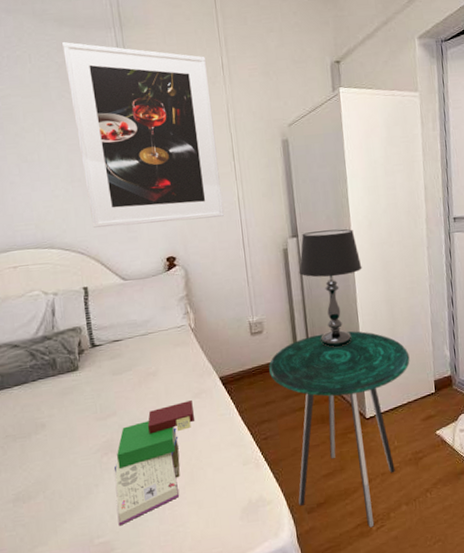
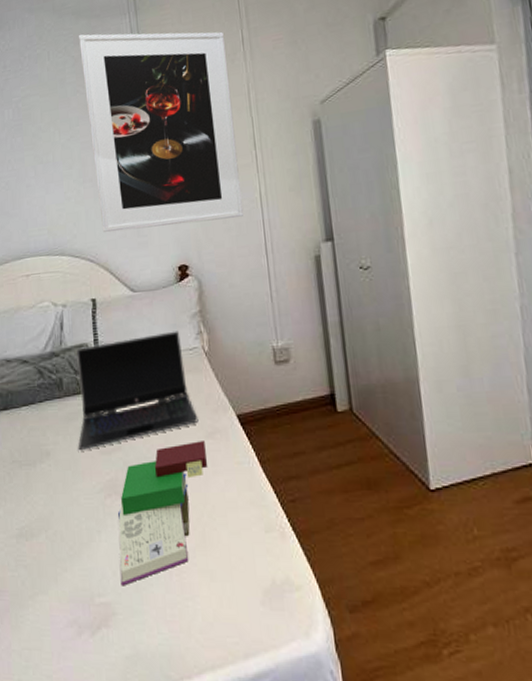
laptop computer: none [69,312,187,419] -> present [76,331,199,450]
side table: present [269,331,410,528] -> none [297,365,494,650]
table lamp: present [299,229,362,347] -> none [335,229,421,387]

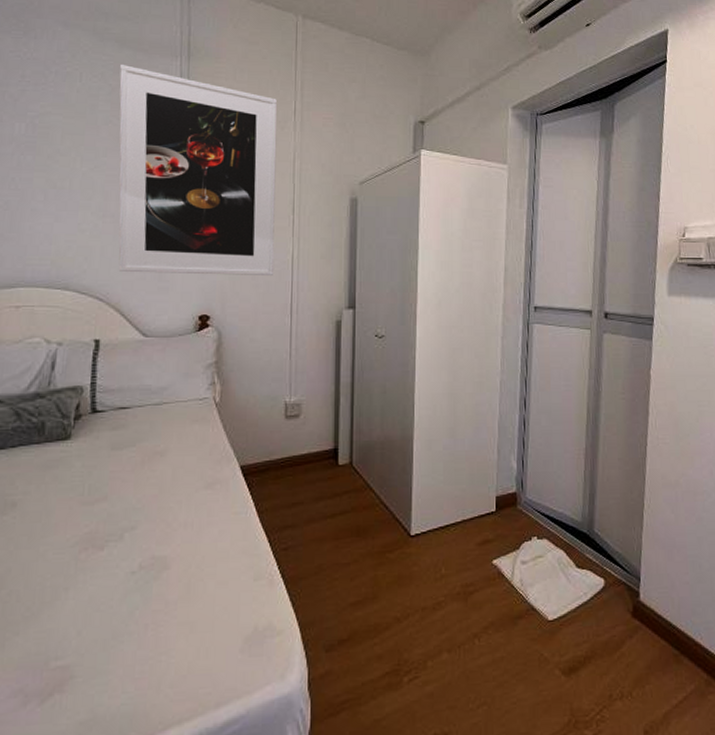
laptop computer: present [76,331,199,450] -> none [53,380,199,500]
book: present [118,441,208,586] -> none [85,491,204,646]

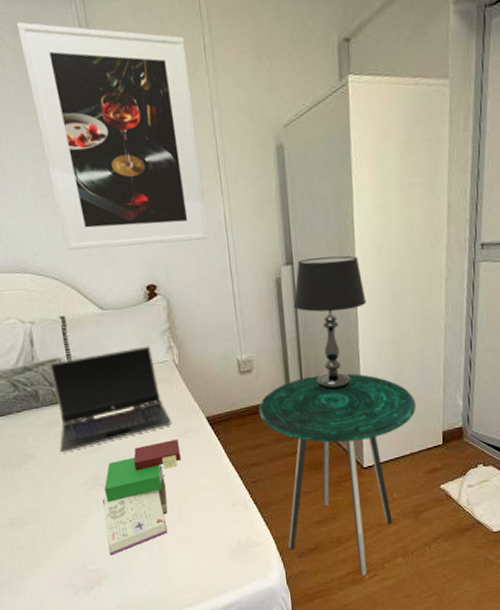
laptop computer: none [53,380,199,500] -> present [49,346,172,452]
book: none [85,491,204,646] -> present [103,439,182,556]
side table: none [301,425,470,678] -> present [259,373,416,576]
table lamp: none [351,305,425,443] -> present [293,255,367,391]

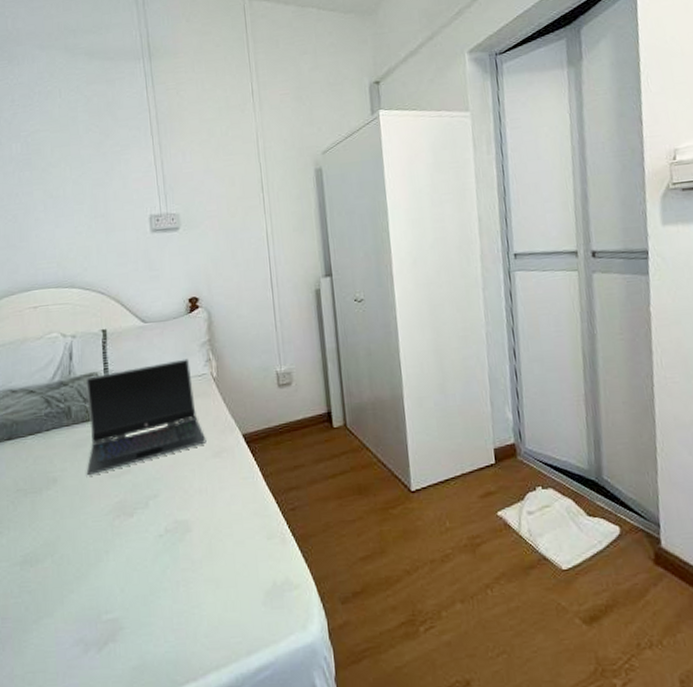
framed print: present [17,22,209,250] -> none [92,75,251,266]
book: present [103,439,182,556] -> none [127,460,215,602]
side table: present [259,373,416,576] -> none [298,385,464,628]
table lamp: present [293,255,367,391] -> none [332,267,406,404]

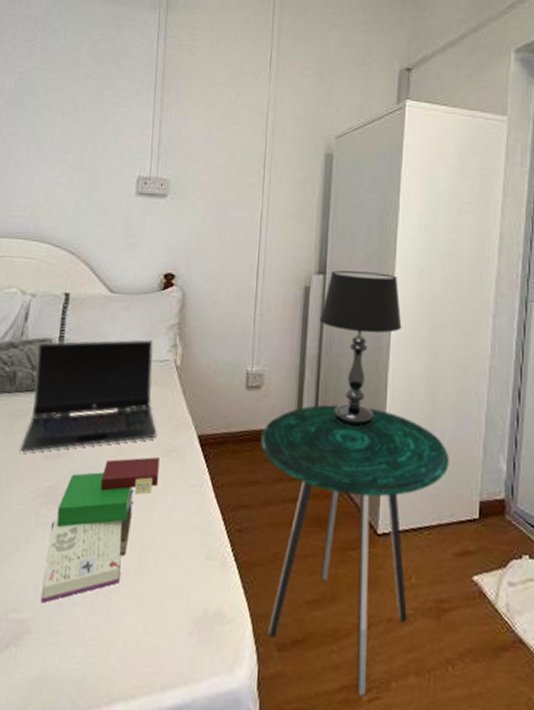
book: none [127,460,215,602] -> present [40,457,160,603]
side table: none [298,385,464,628] -> present [261,404,449,696]
table lamp: none [332,267,406,404] -> present [319,270,402,427]

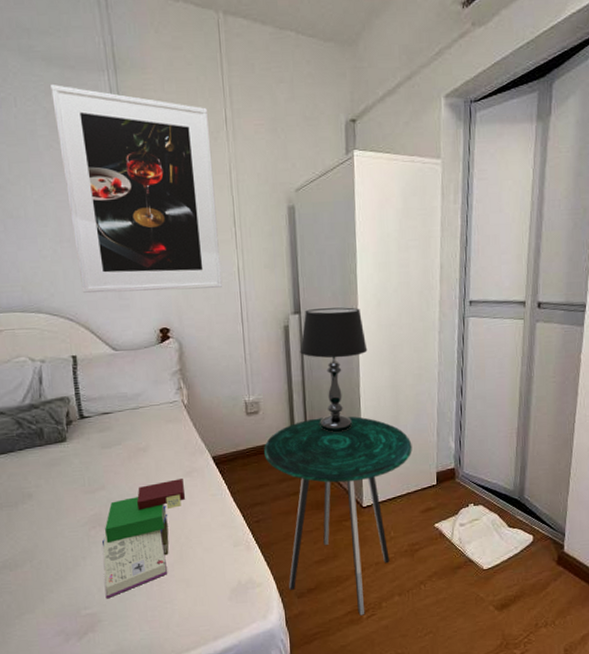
laptop computer: present [20,339,157,452] -> none [57,386,178,491]
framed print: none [90,19,252,236] -> present [51,85,222,293]

